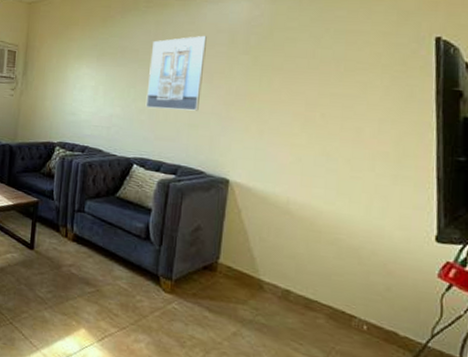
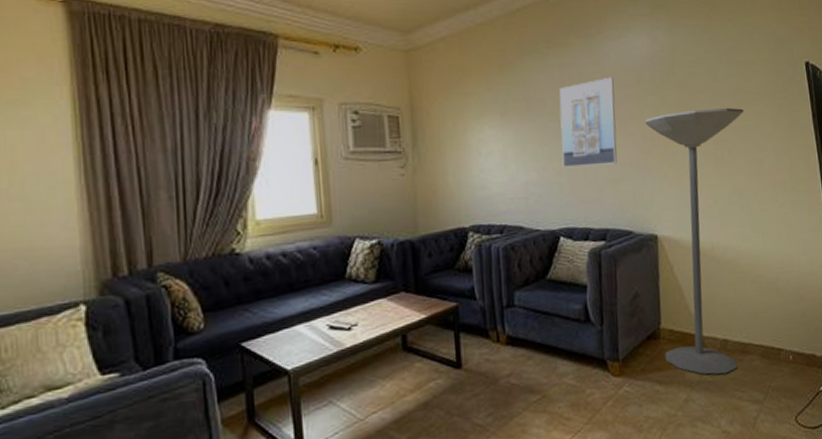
floor lamp: none [219,72,348,322] -> present [645,107,744,375]

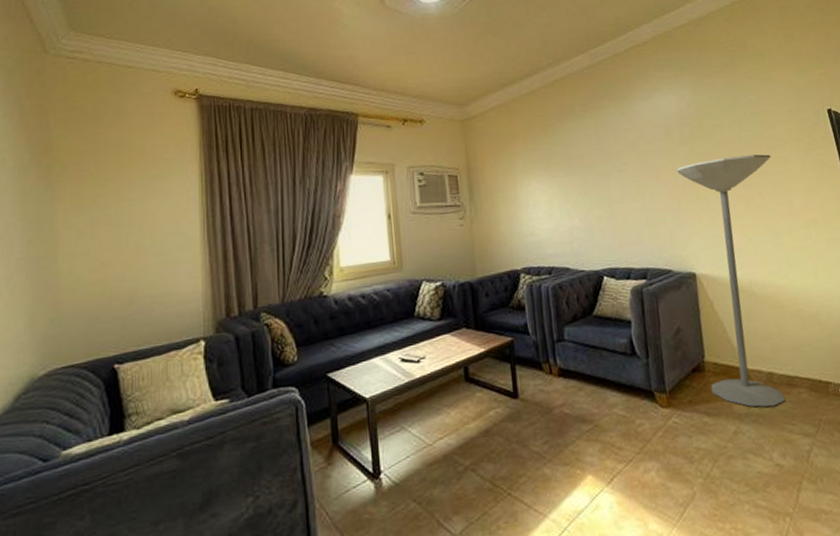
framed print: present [559,76,617,168] -> none [596,132,653,215]

